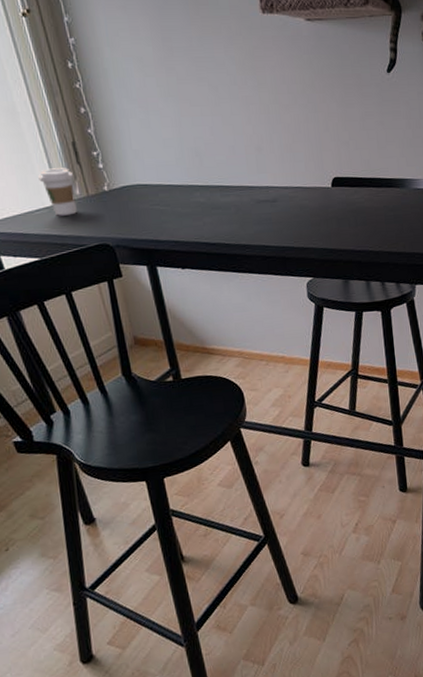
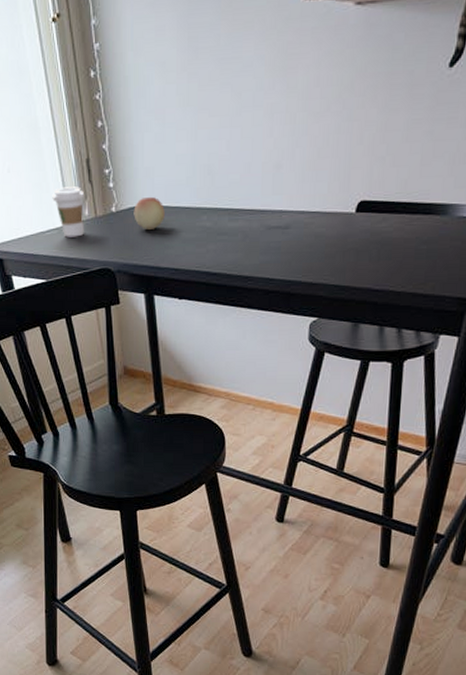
fruit: none [126,176,159,207] -> present [134,196,165,231]

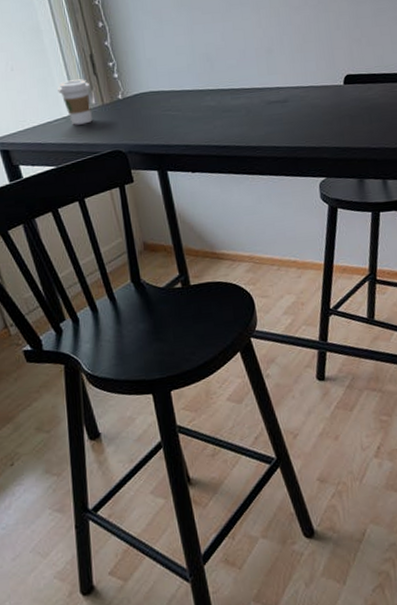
fruit: present [134,196,165,231] -> none [140,83,171,113]

